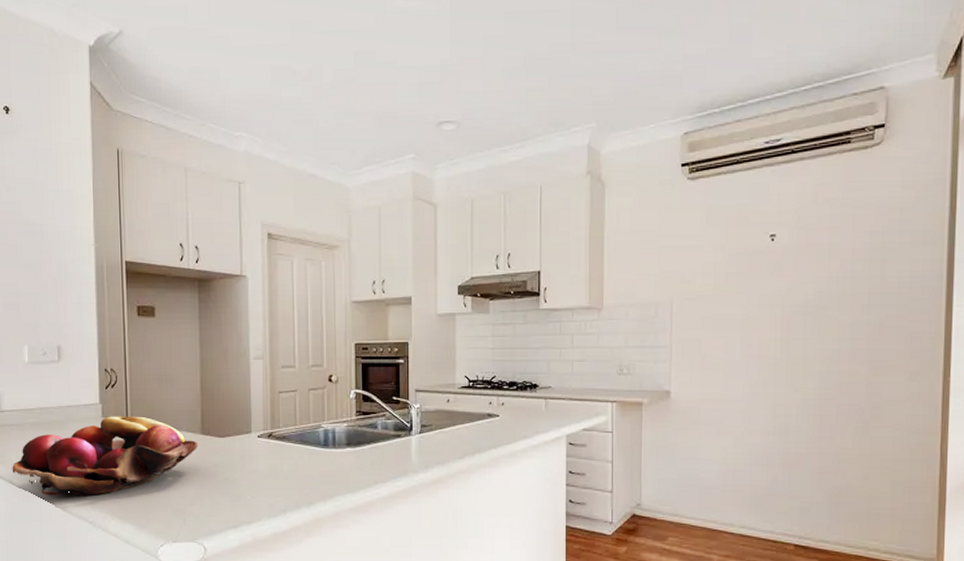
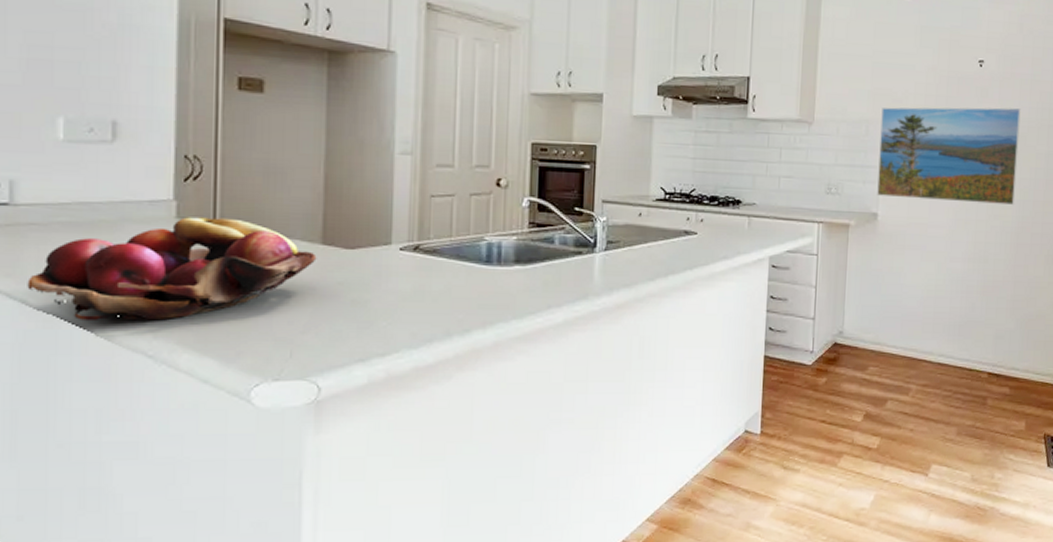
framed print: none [669,279,819,378] -> present [877,107,1021,206]

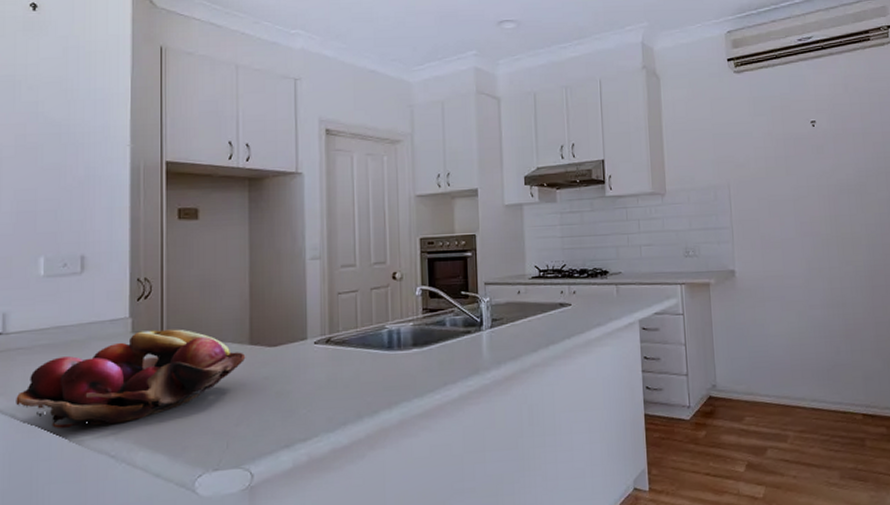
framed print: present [877,107,1021,206] -> none [727,160,865,254]

